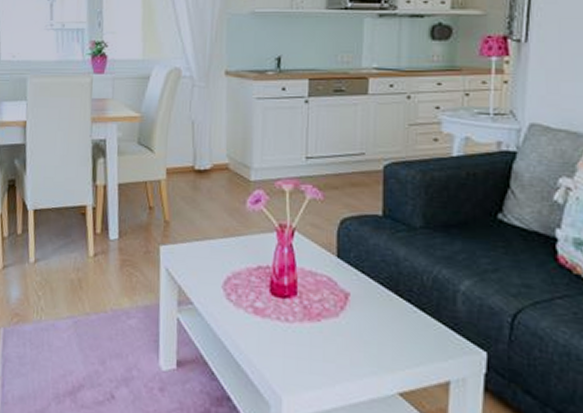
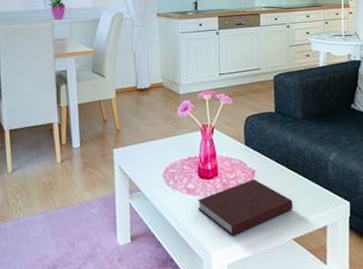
notebook: none [267,304,402,379] -> present [198,178,293,236]

